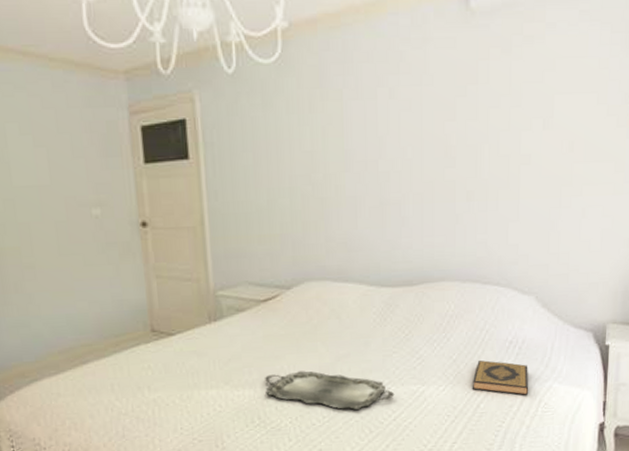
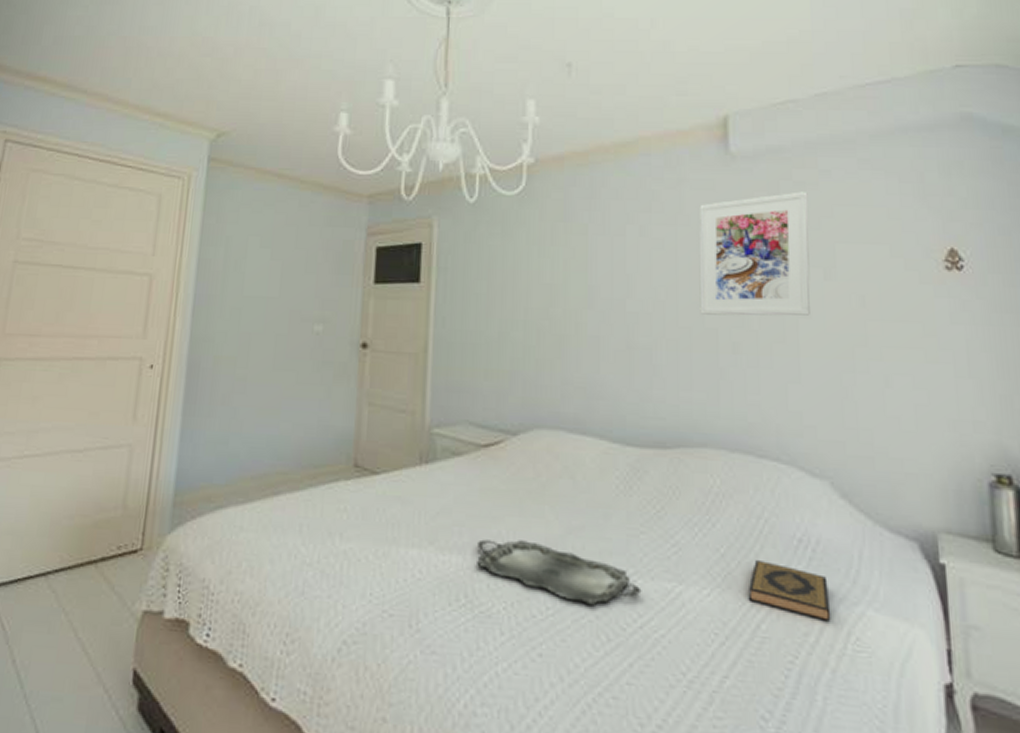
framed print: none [441,46,535,169] -> present [699,191,810,316]

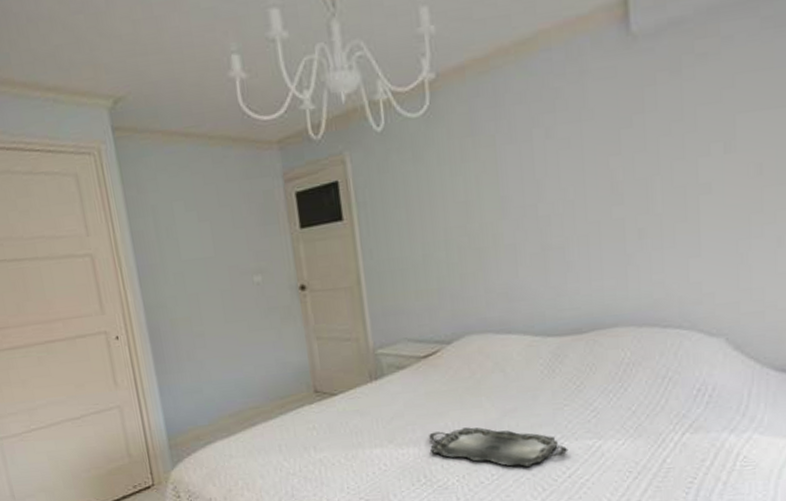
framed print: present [699,191,810,316] -> none [603,63,711,207]
hardback book: present [749,559,831,621] -> none [656,410,724,448]

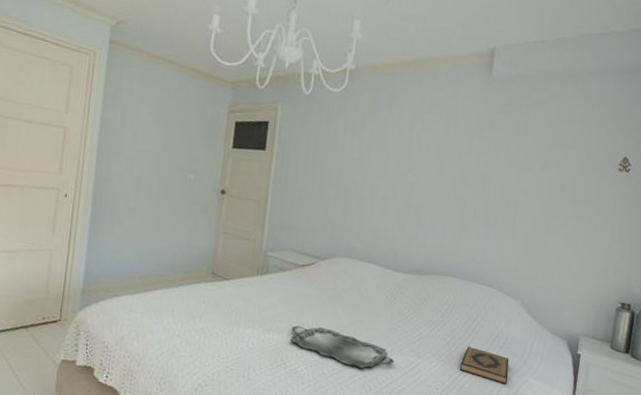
hardback book: none [656,410,724,448] -> present [460,346,509,384]

